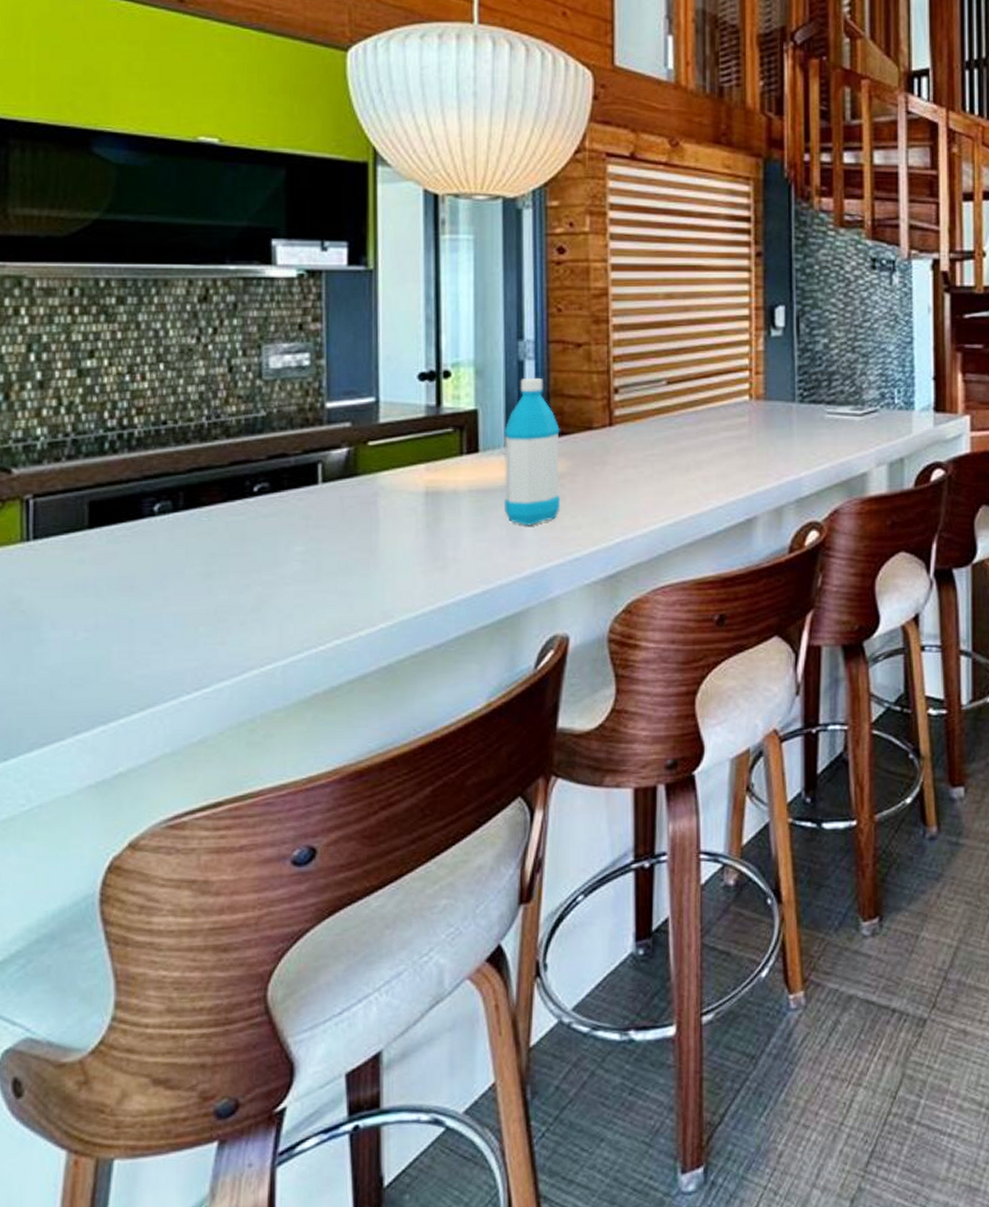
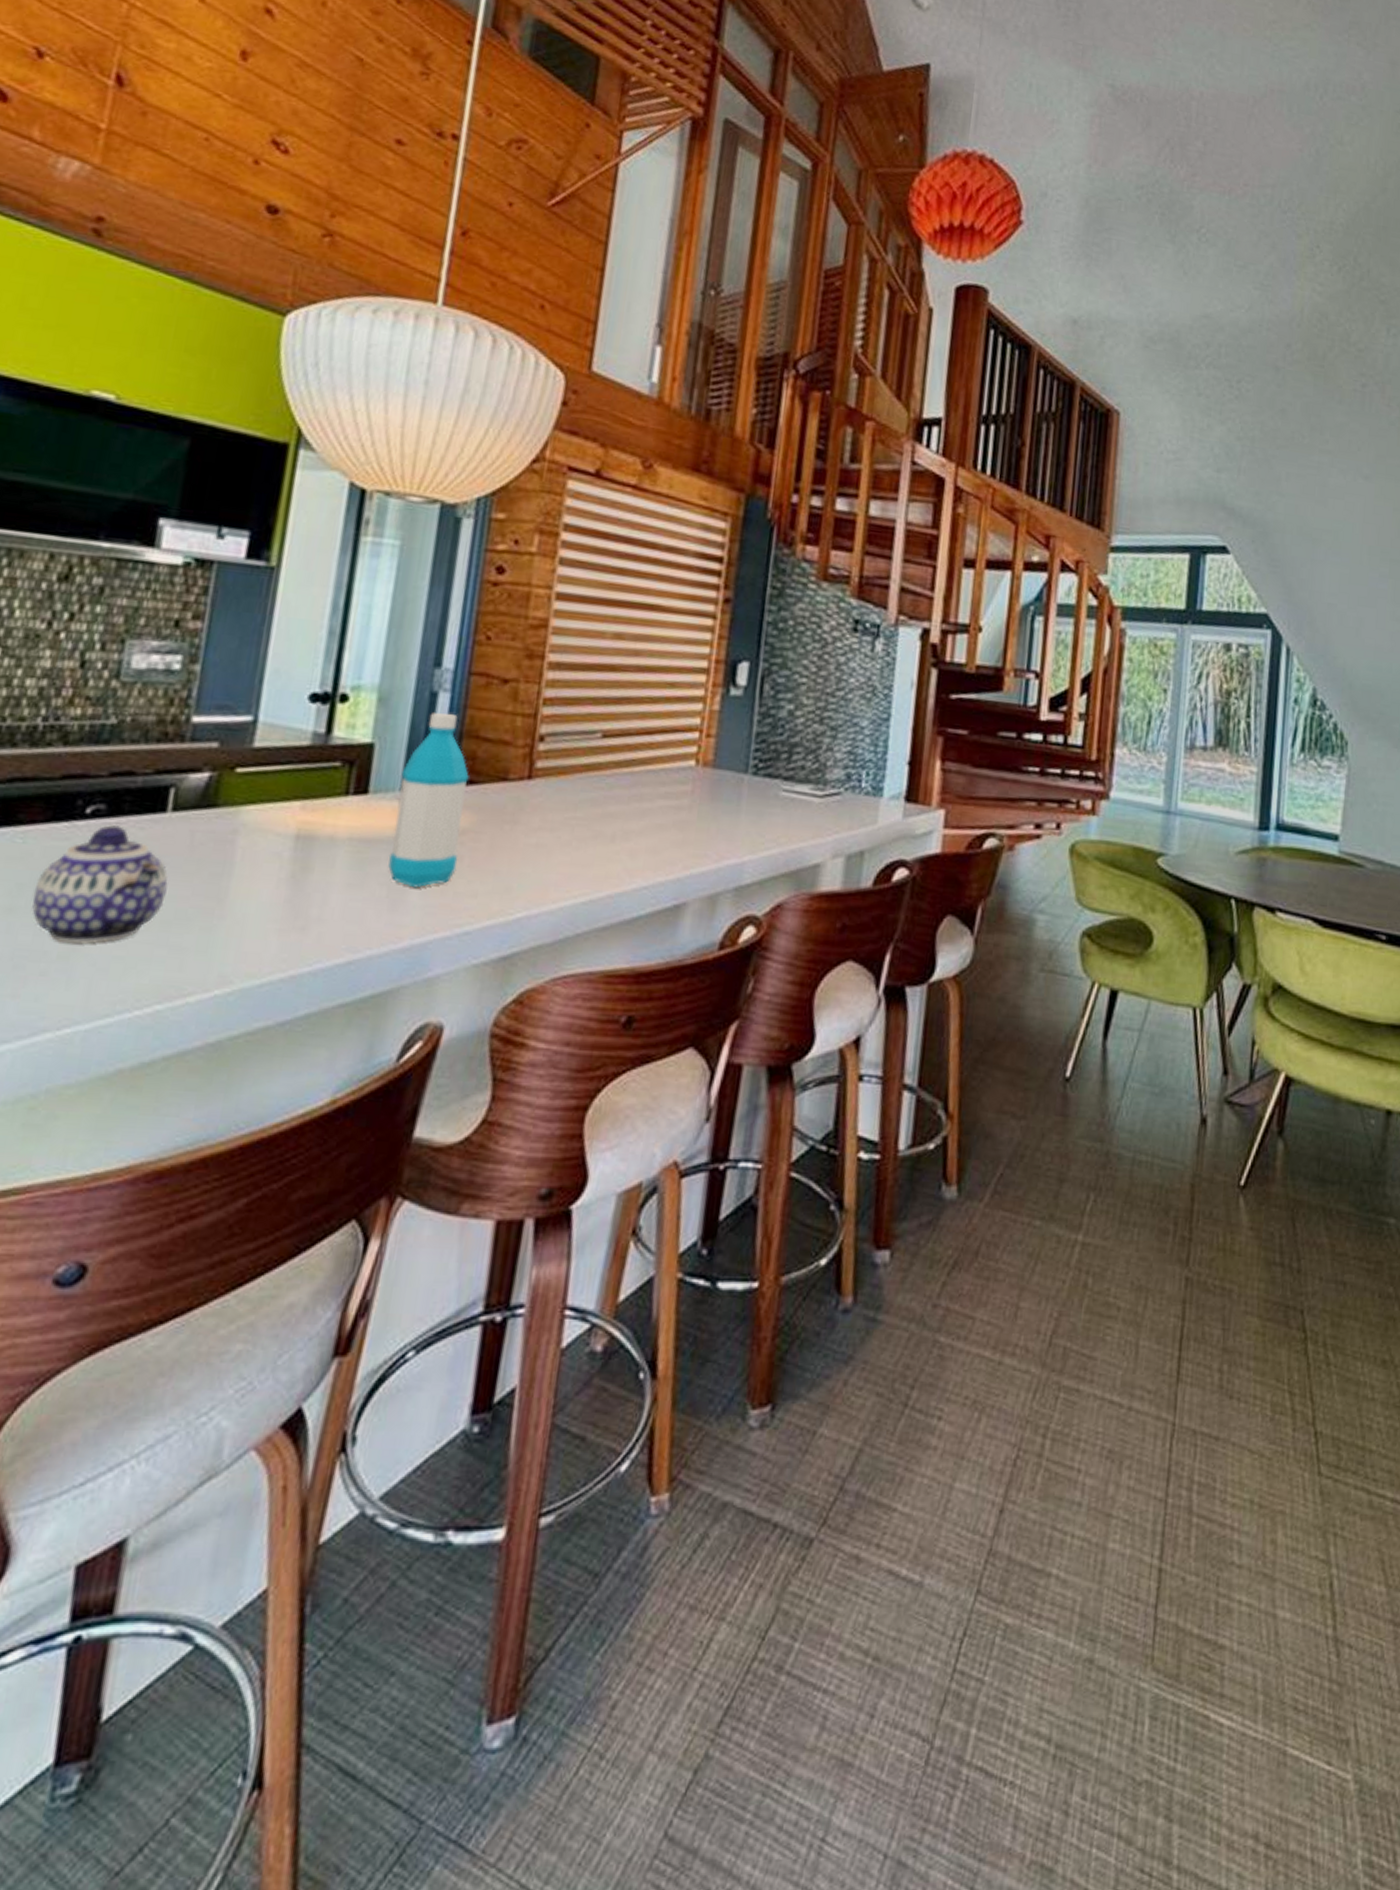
teapot: none [224,499,329,597] -> present [32,825,168,943]

